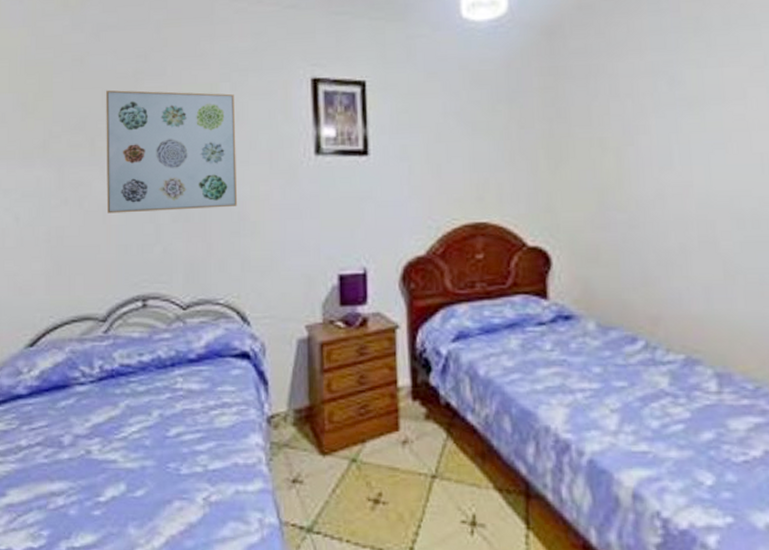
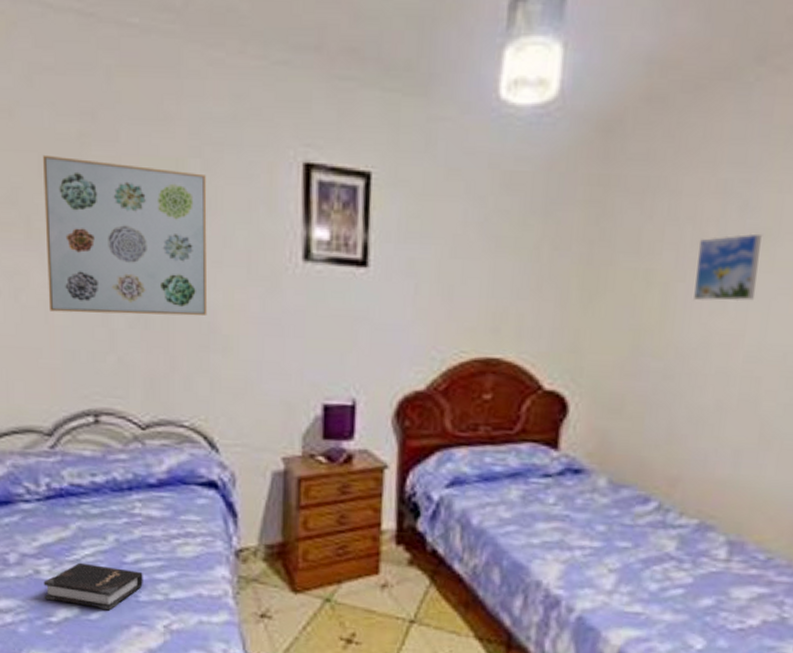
hardback book: none [94,440,184,485] -> present [43,562,143,610]
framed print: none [639,101,694,159] -> present [694,233,763,302]

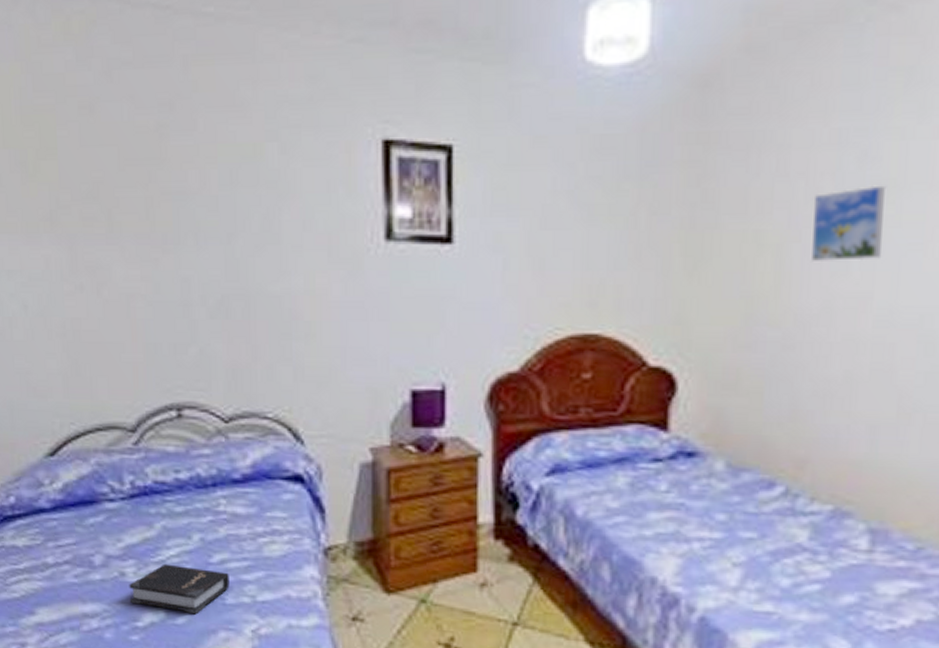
wall art: present [43,154,208,316] -> none [123,148,289,305]

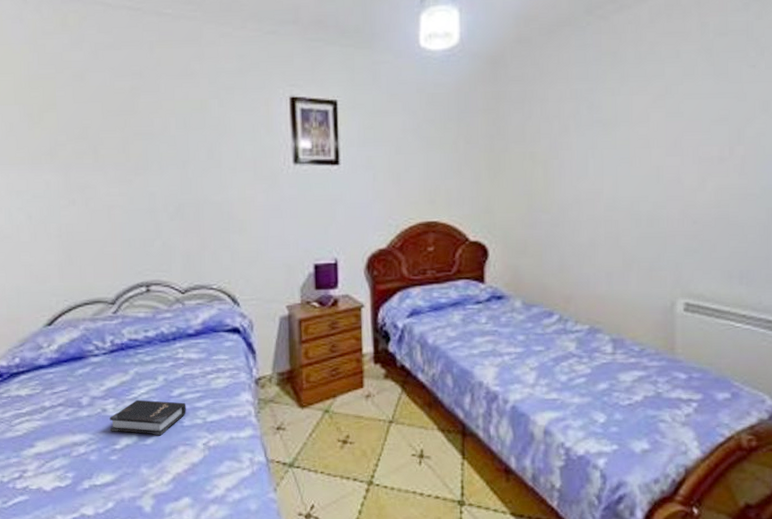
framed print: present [812,185,887,261] -> none [564,123,606,170]

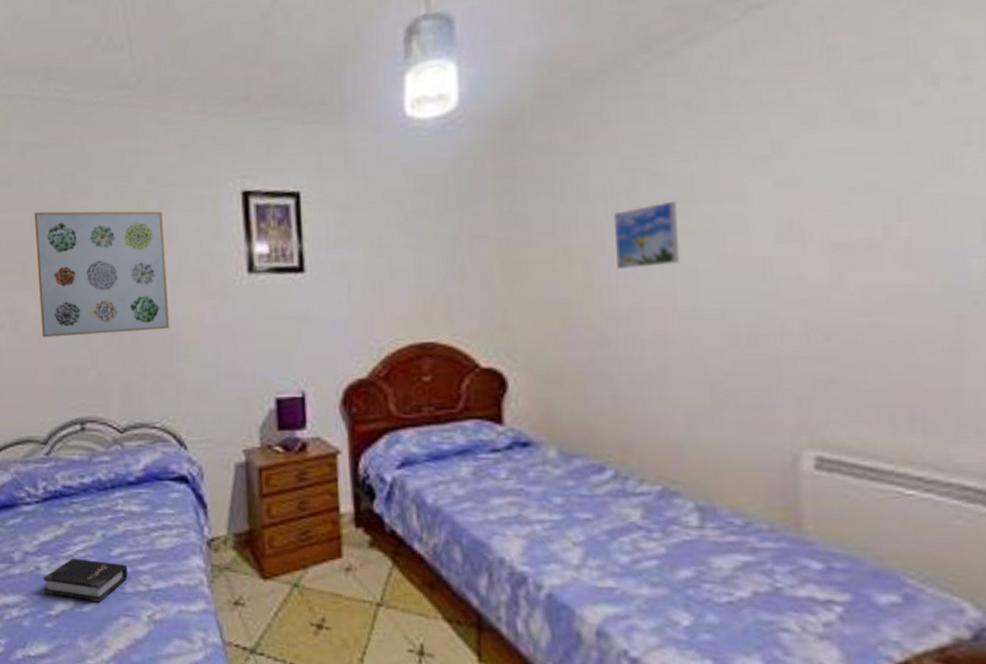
wall art: none [106,103,227,213] -> present [34,211,170,338]
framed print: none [564,123,606,170] -> present [613,200,679,269]

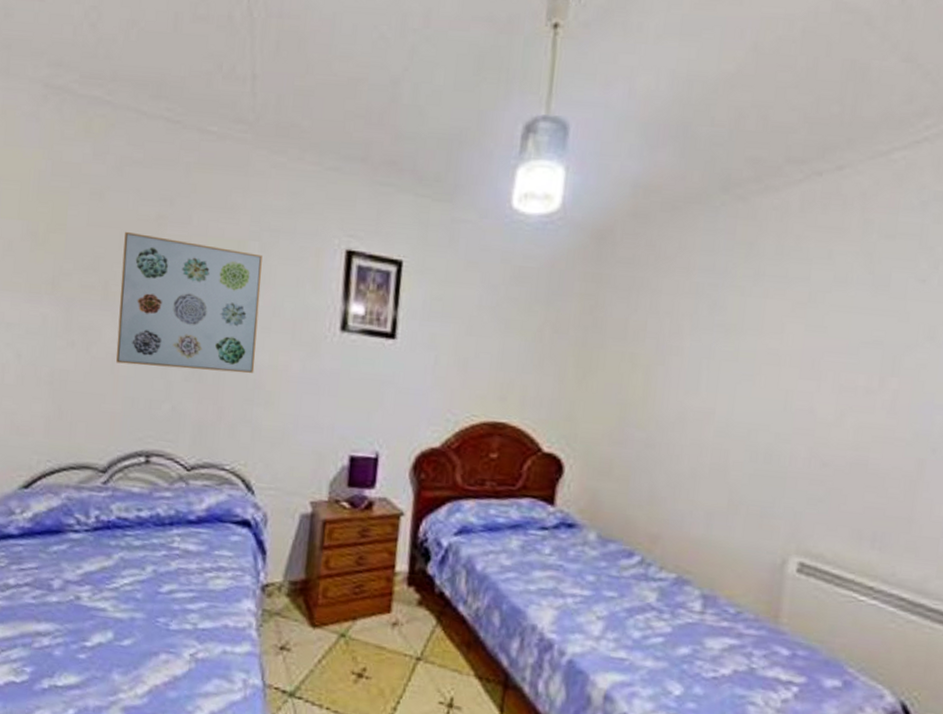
hardback book: present [43,558,128,602] -> none [81,590,176,637]
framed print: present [613,200,679,269] -> none [672,327,729,384]

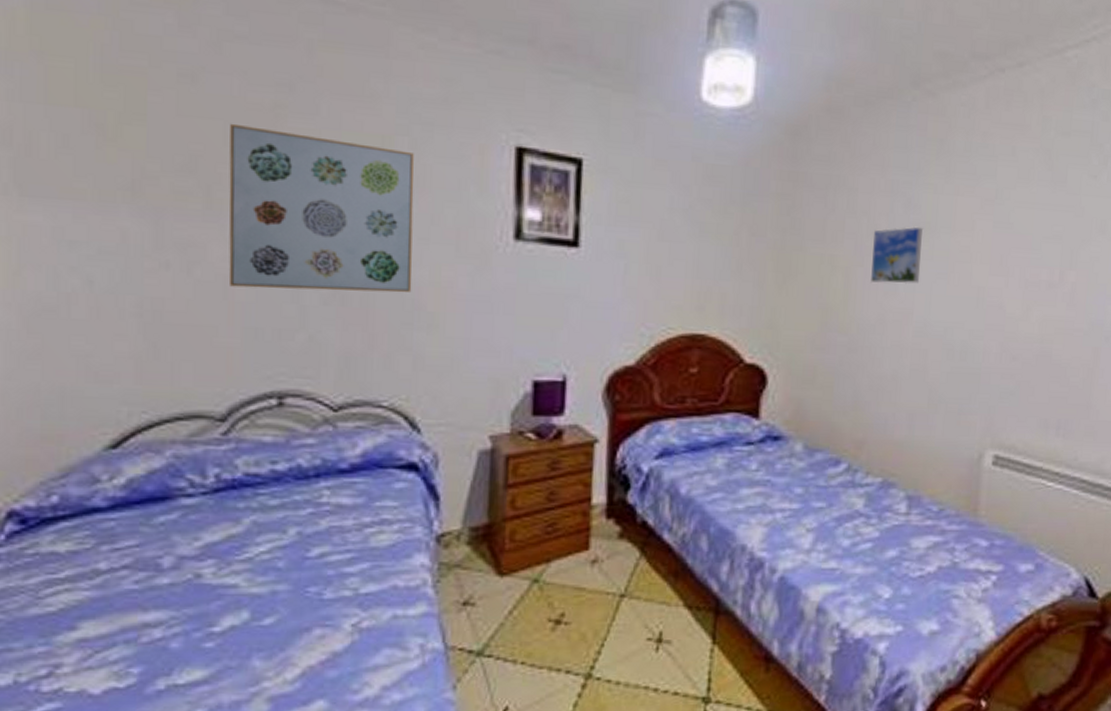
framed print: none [672,327,729,384] -> present [871,226,924,284]

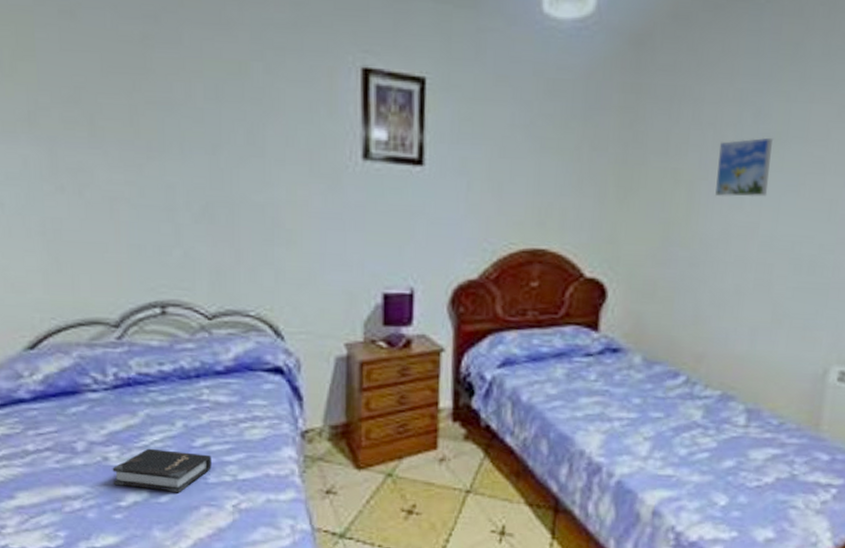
hardback book: none [205,561,329,612] -> present [112,448,212,492]
wall art: present [228,123,414,293] -> none [106,55,271,212]

